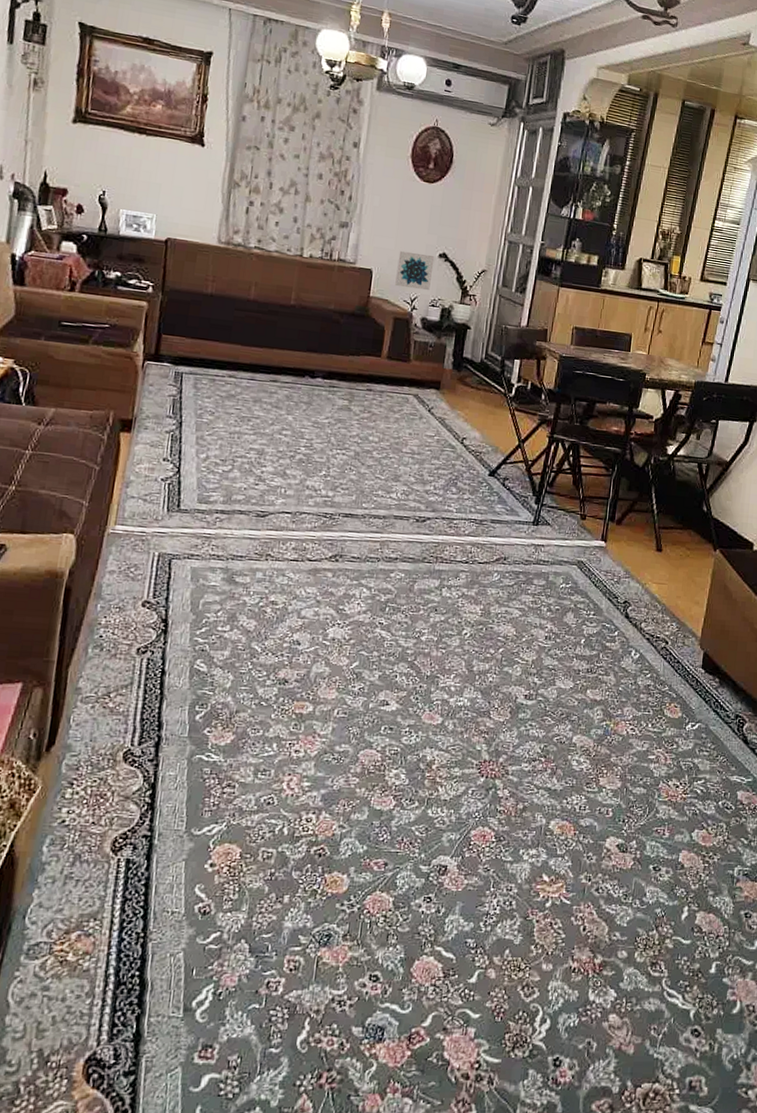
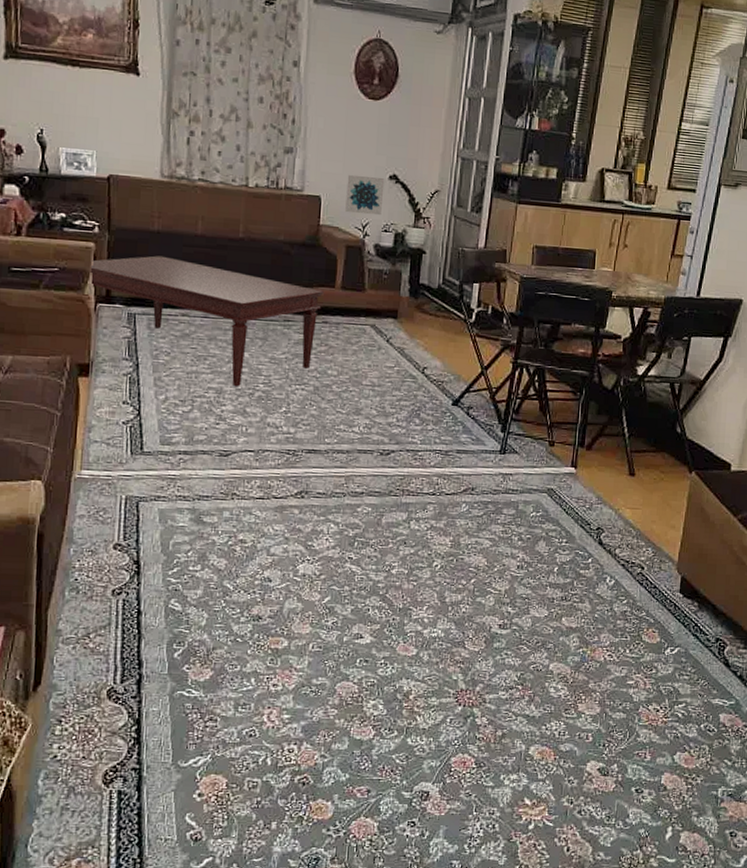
coffee table: none [142,317,370,449] -> present [90,255,324,387]

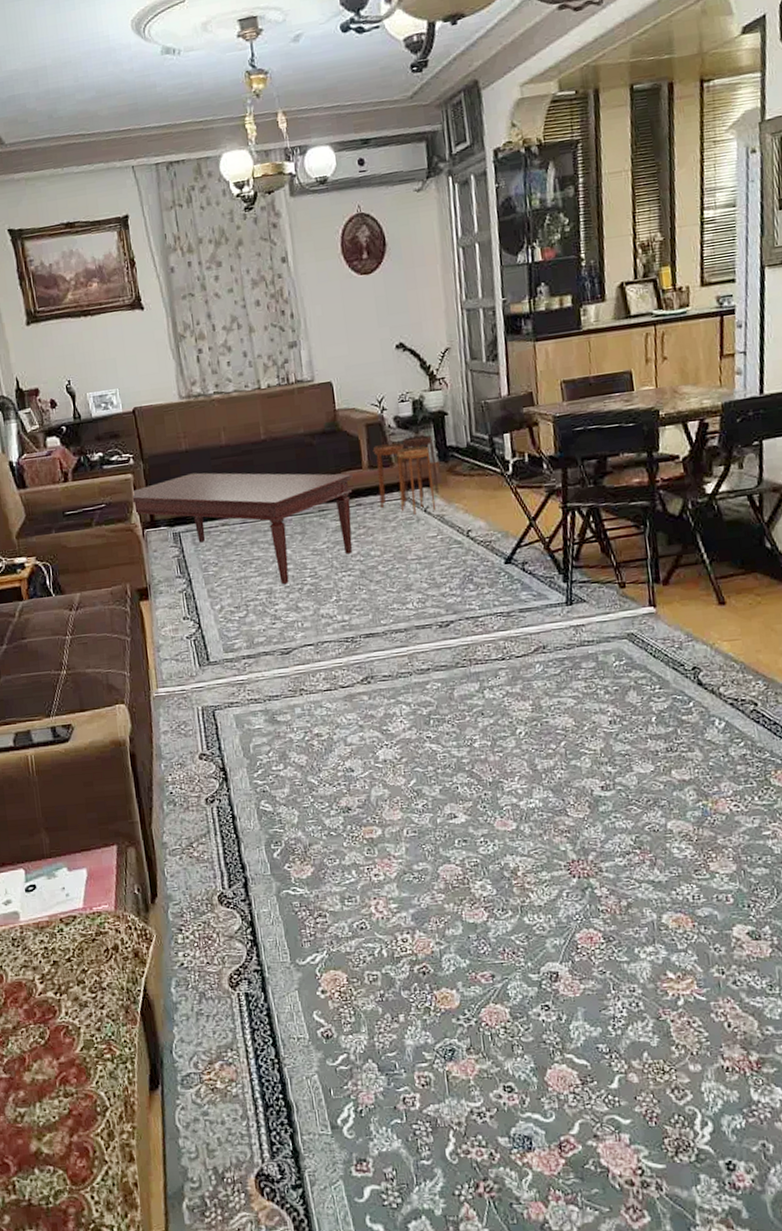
wall art: present [345,174,385,216] -> none [354,349,395,392]
side table: none [346,266,407,343] -> present [372,434,439,515]

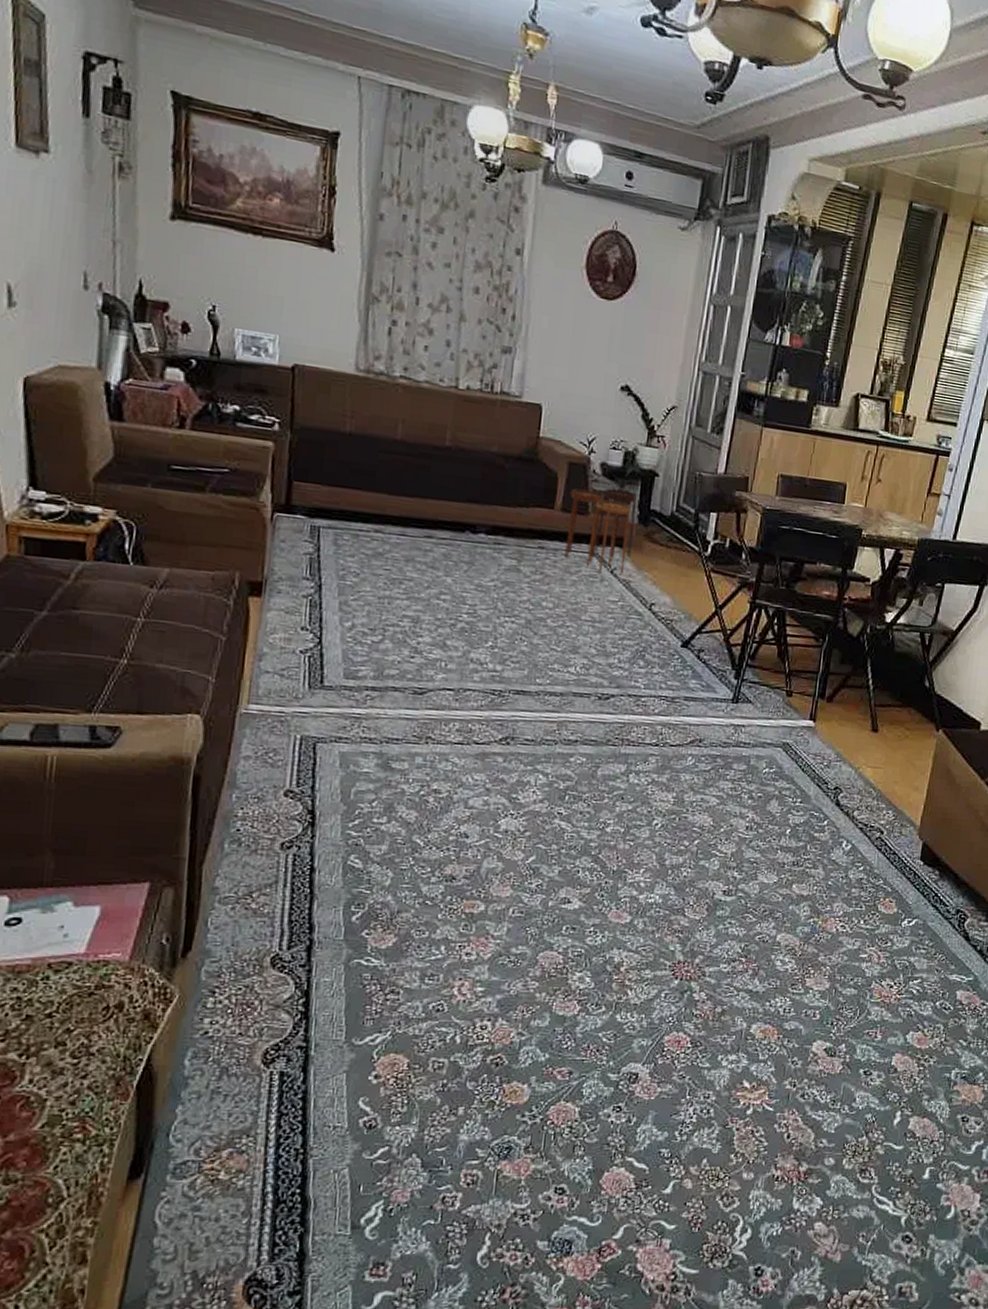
coffee table: present [131,472,353,585] -> none [268,461,541,616]

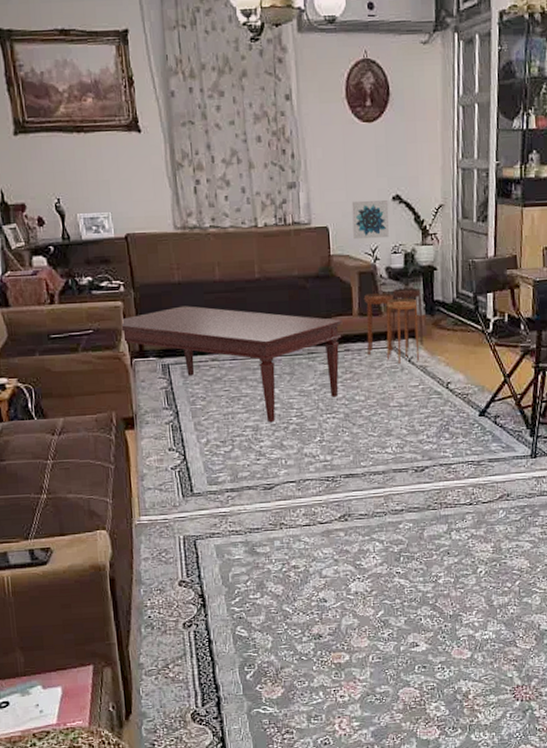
coffee table: none [268,461,541,616] -> present [121,306,343,423]
wall art: none [569,382,616,431] -> present [351,200,389,240]

